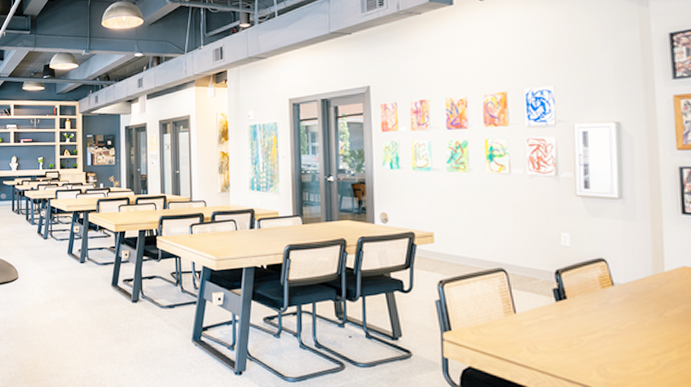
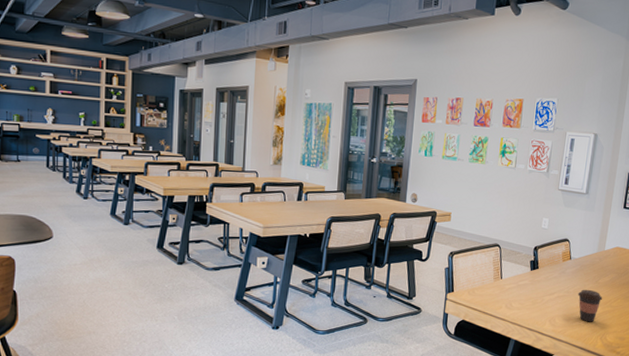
coffee cup: none [634,325,677,373] -> present [577,289,603,322]

